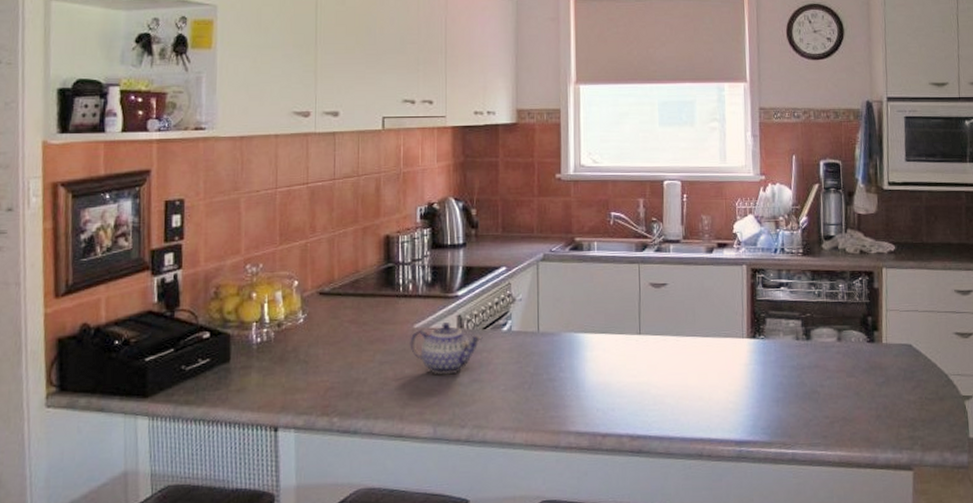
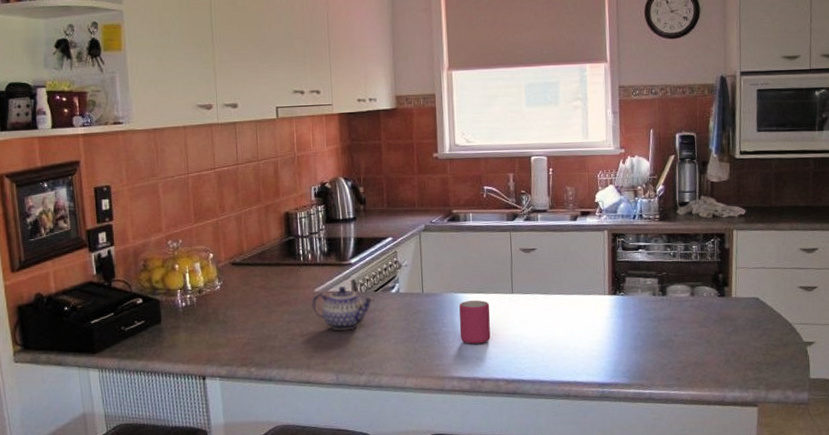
mug: none [579,341,614,393] -> present [459,300,491,344]

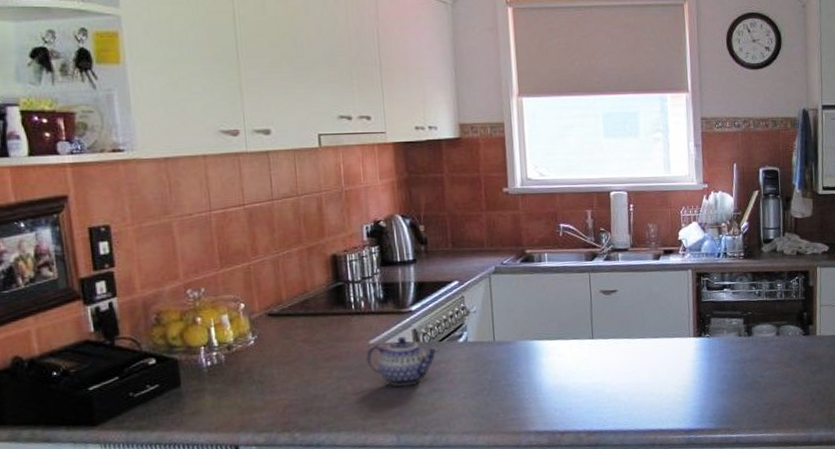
mug: present [459,300,491,344] -> none [535,347,570,395]

